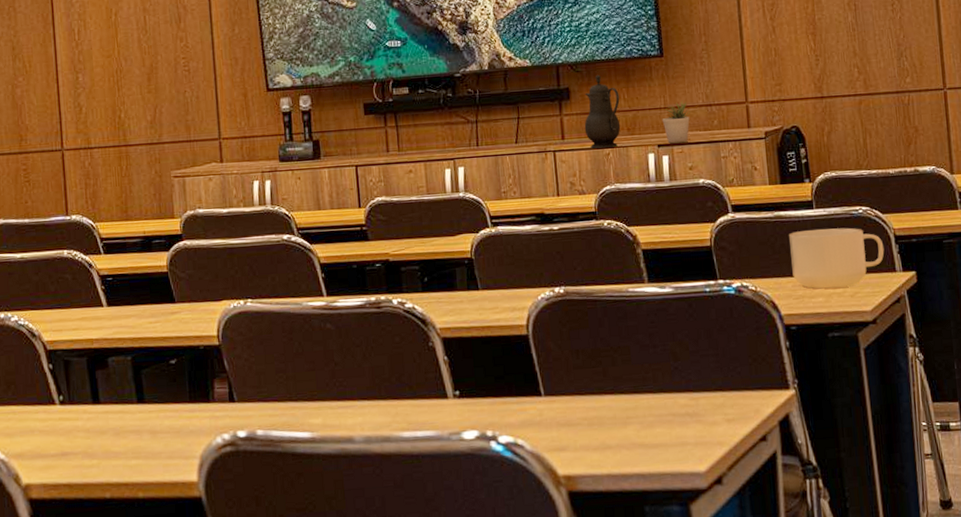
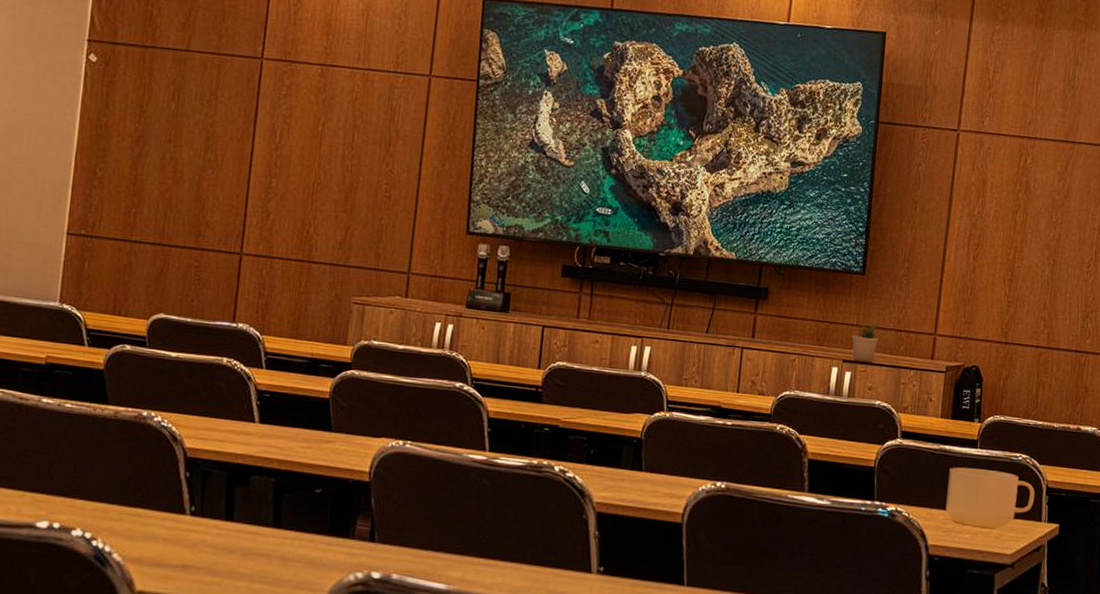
coffeepot: present [584,74,621,149] -> none [775,280,816,355]

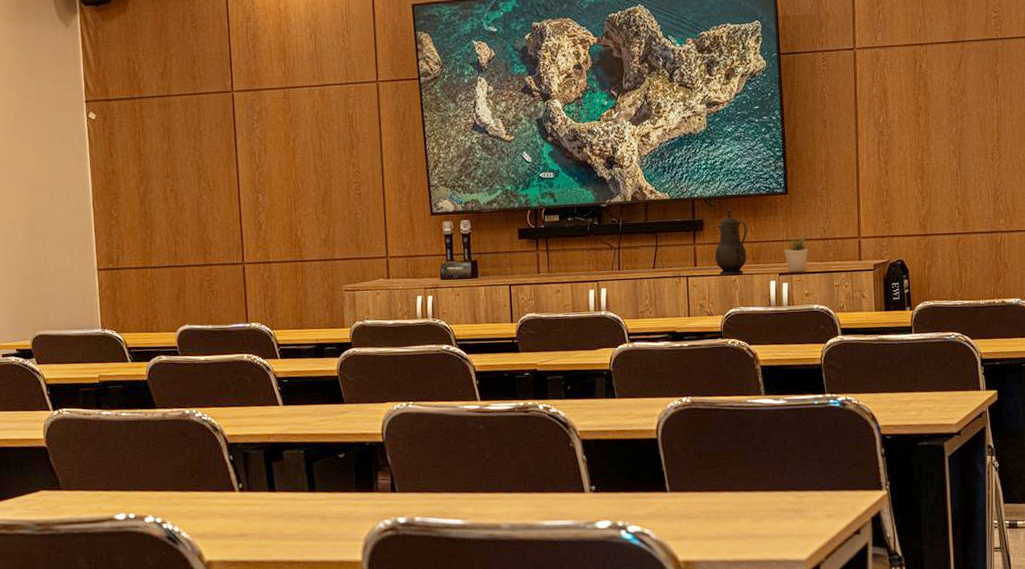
coffeepot: none [775,280,816,355] -> present [715,208,747,275]
cup: present [945,467,1035,529] -> none [890,351,971,404]

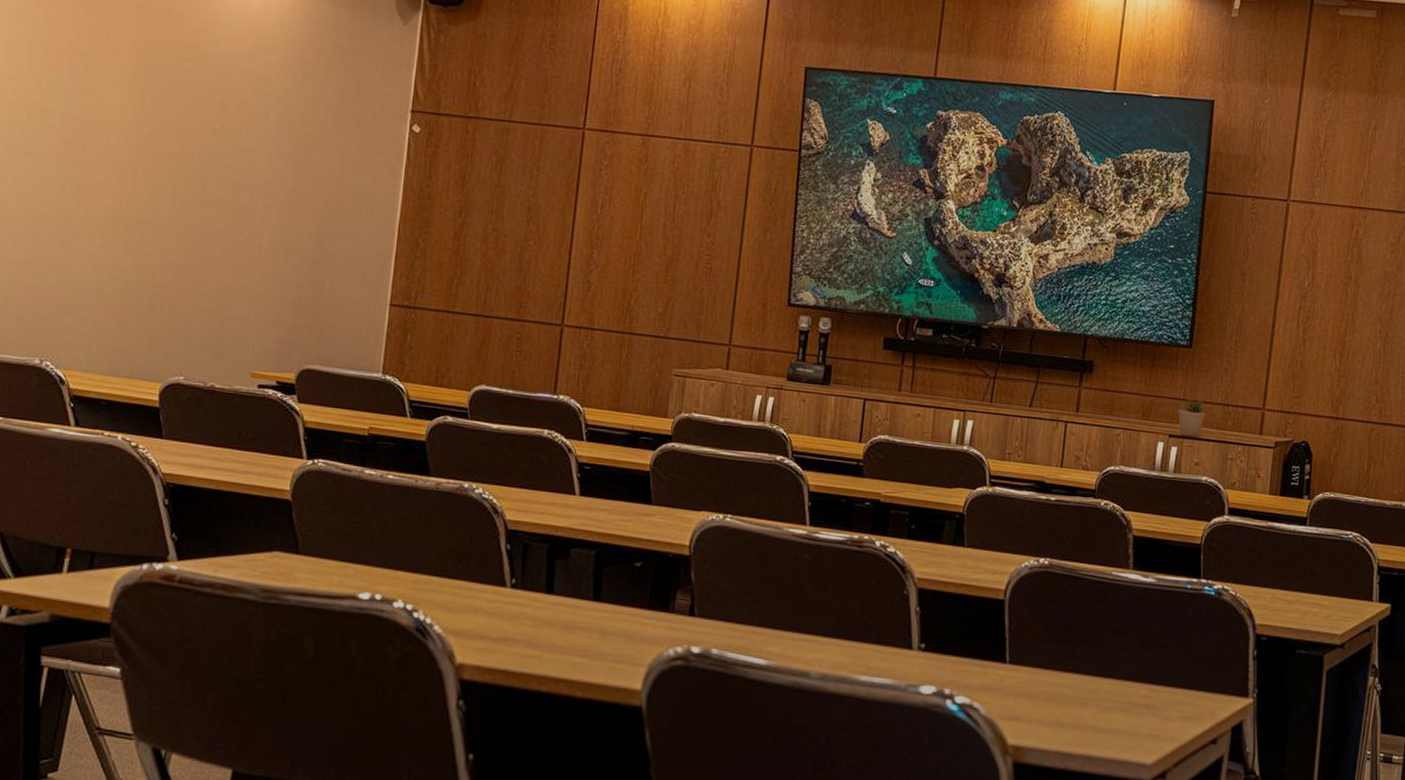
coffeepot: present [715,208,747,275] -> none [1100,353,1142,429]

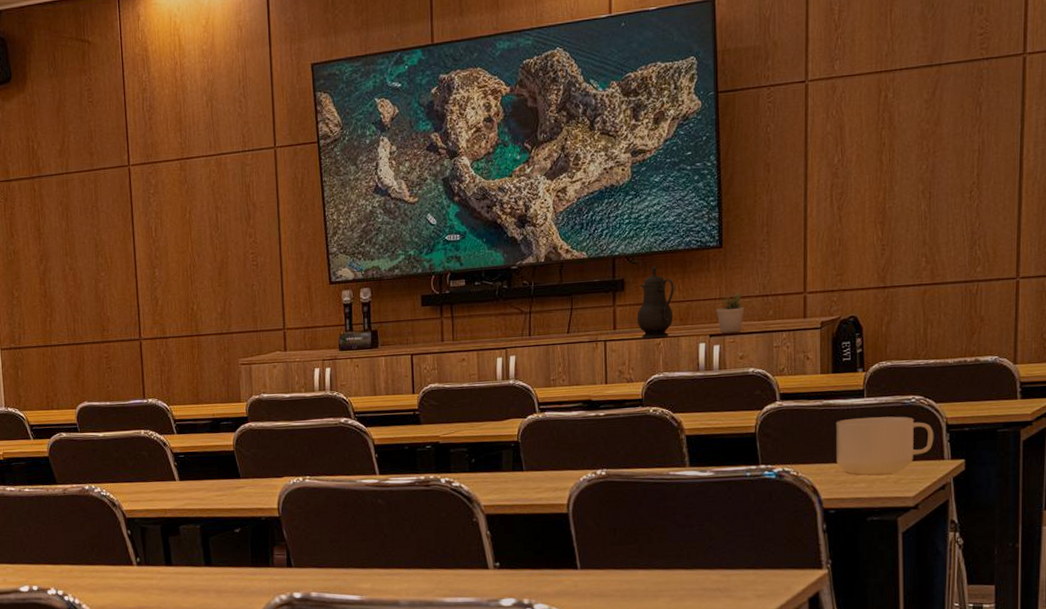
coffeepot: none [1100,353,1142,429] -> present [637,266,675,338]
cup: none [1273,545,1366,608] -> present [836,416,934,475]

